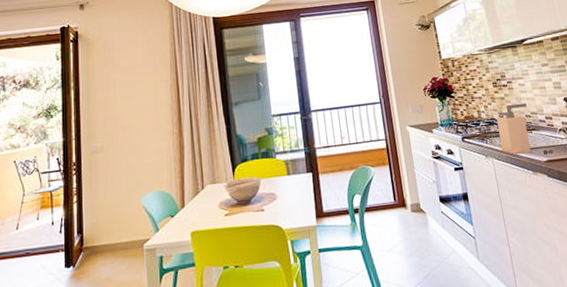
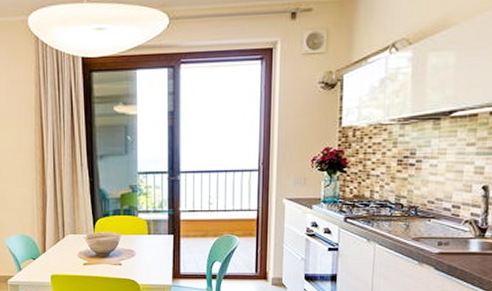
soap dispenser: present [496,102,532,156] -> none [388,186,433,243]

